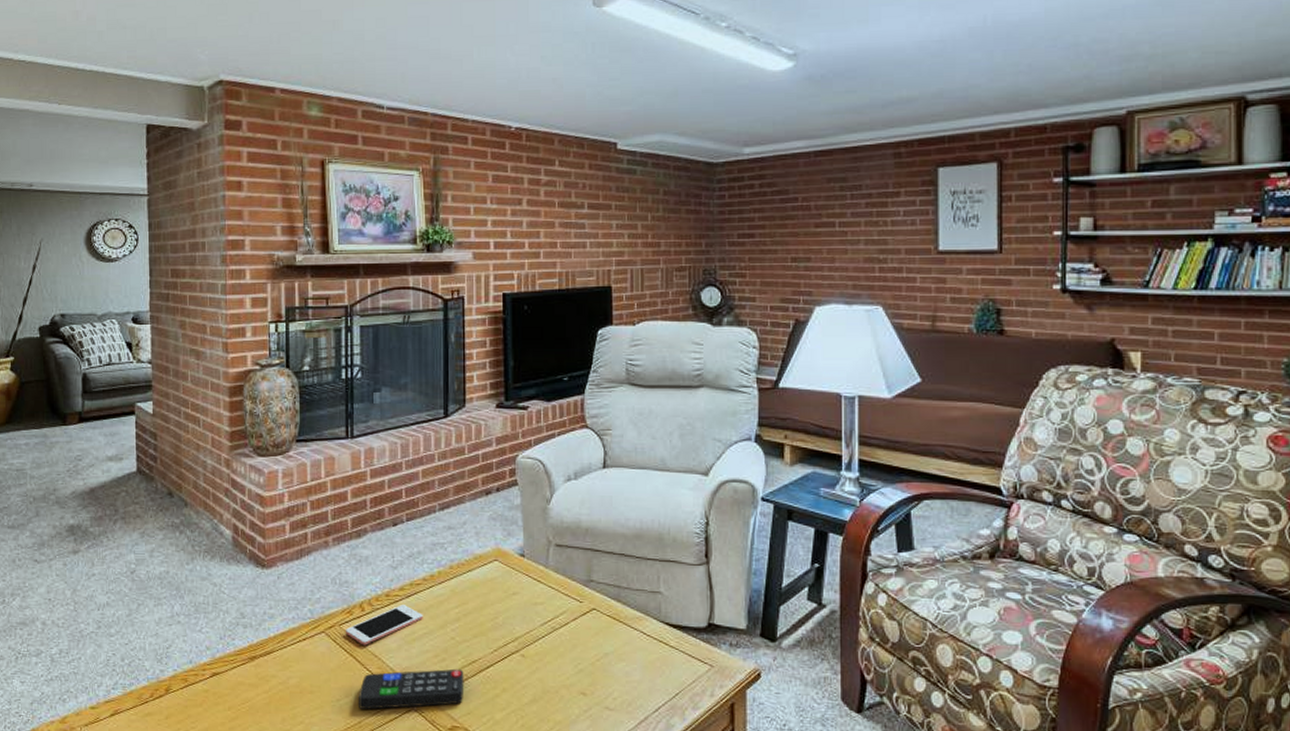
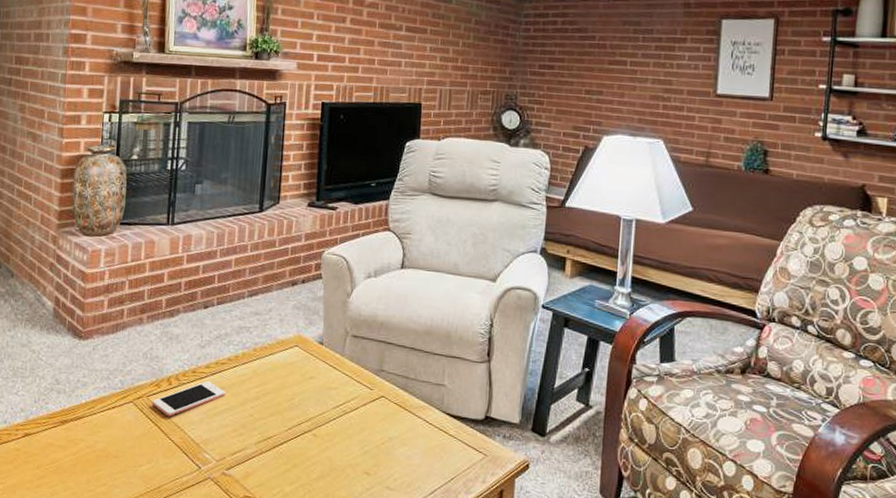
remote control: present [359,668,464,709] -> none [159,442,259,476]

